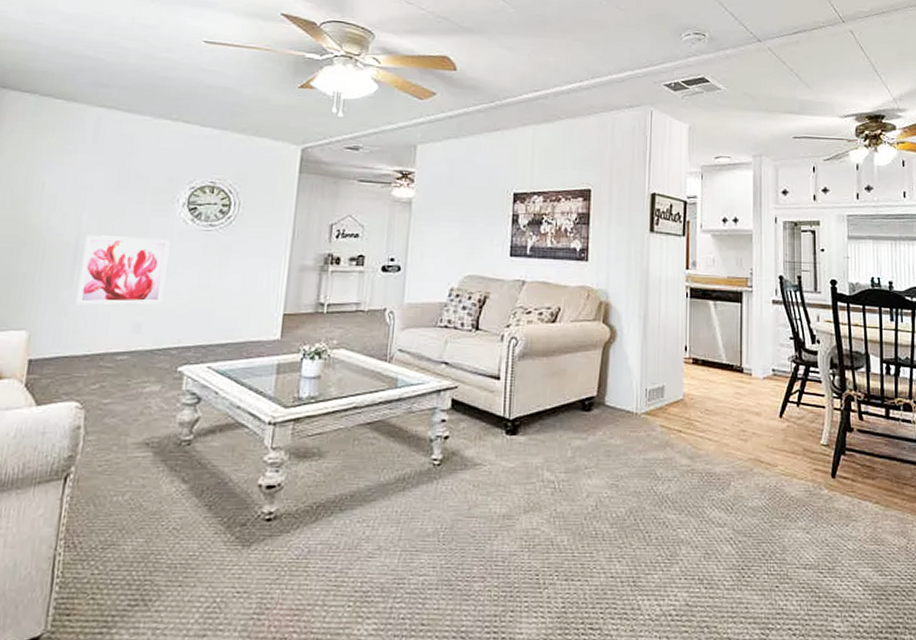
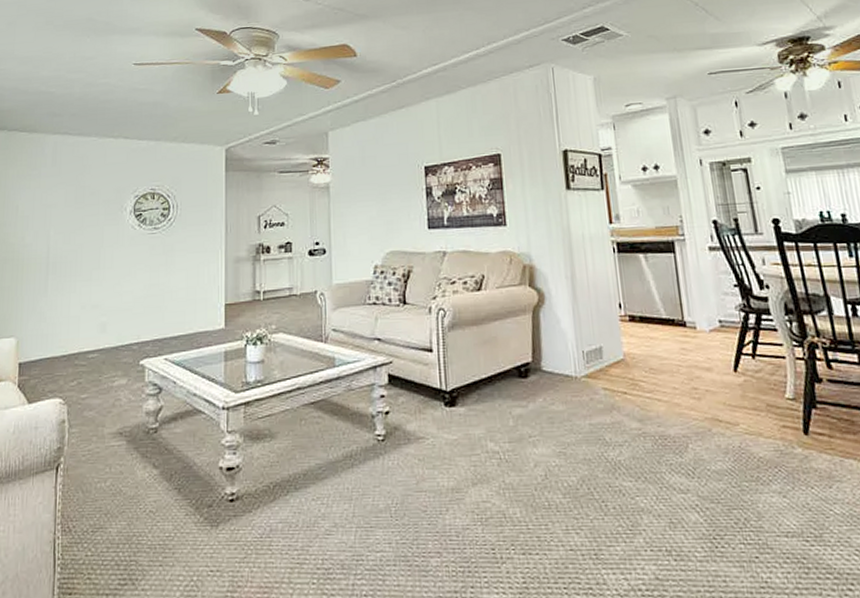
wall art: present [75,235,170,305] -> none [51,245,123,311]

